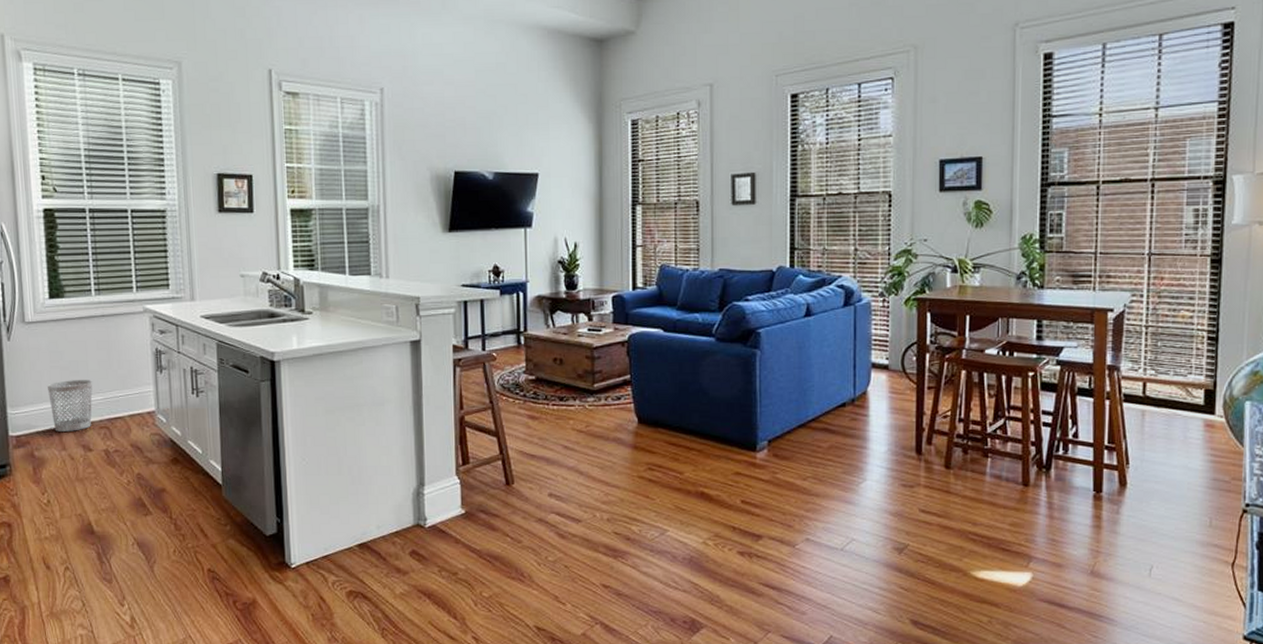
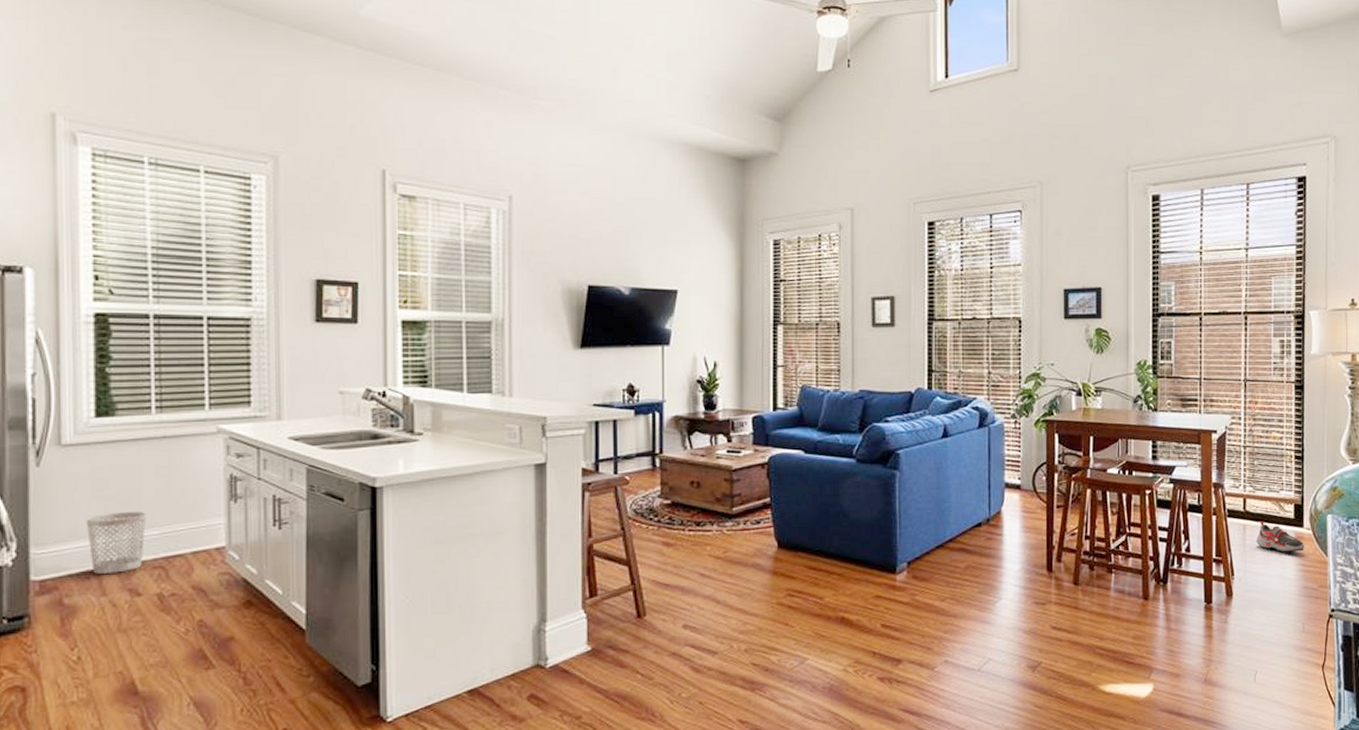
shoe: none [1157,407,1215,442] -> present [1256,521,1304,553]

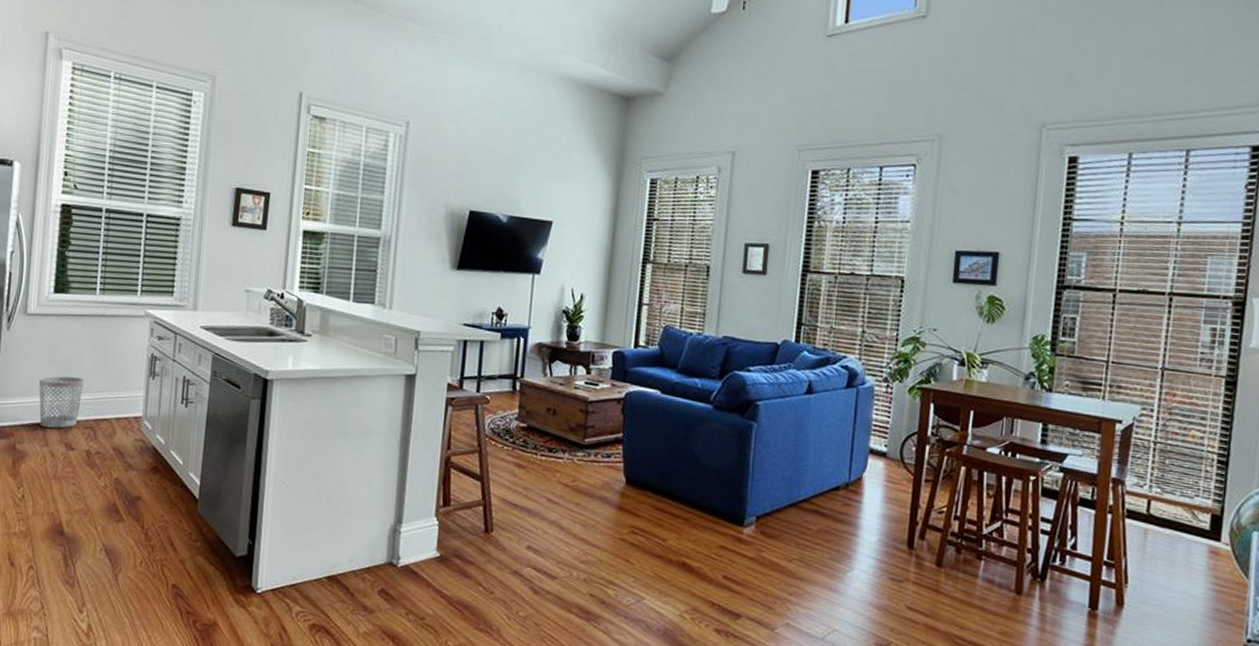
shoe: present [1256,521,1304,553] -> none [1159,528,1220,569]

